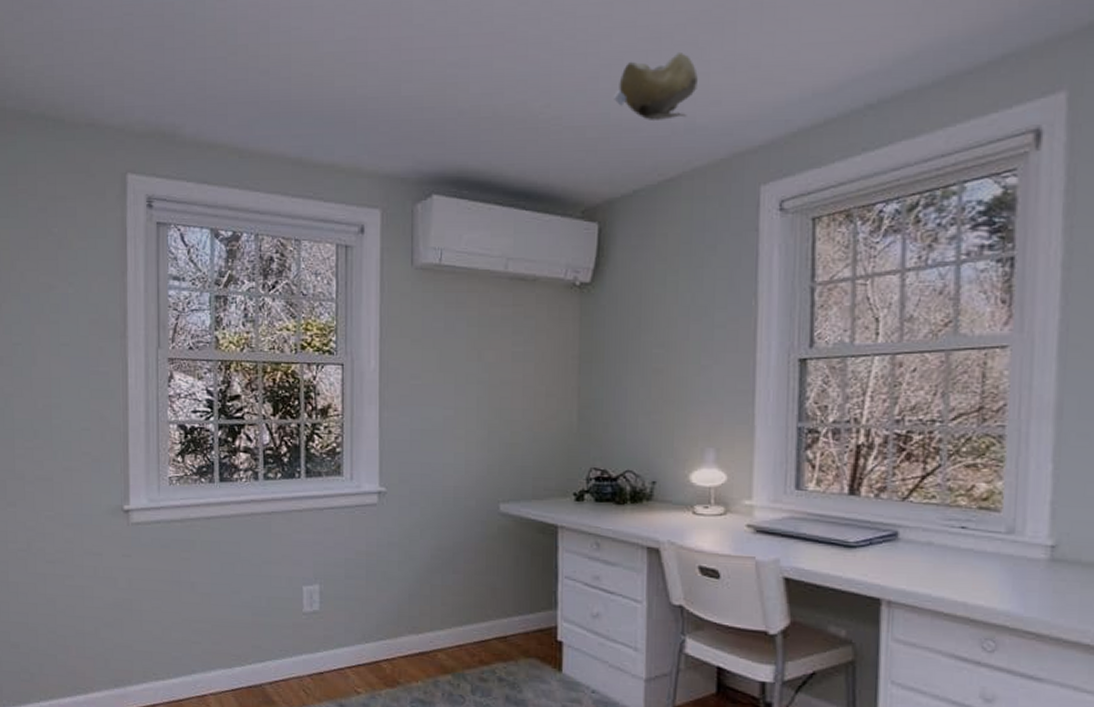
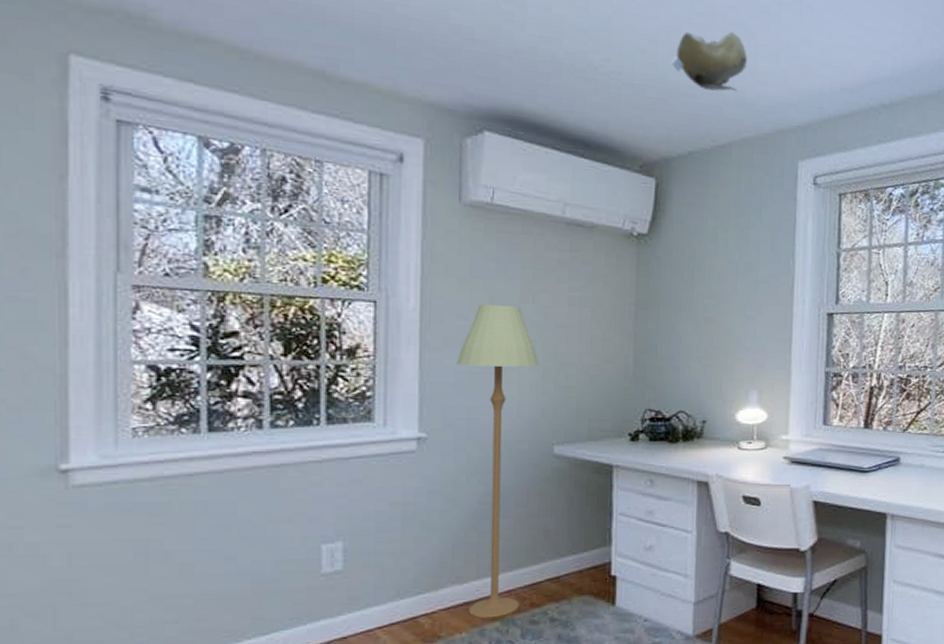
floor lamp: none [411,363,485,671] -> present [457,304,539,619]

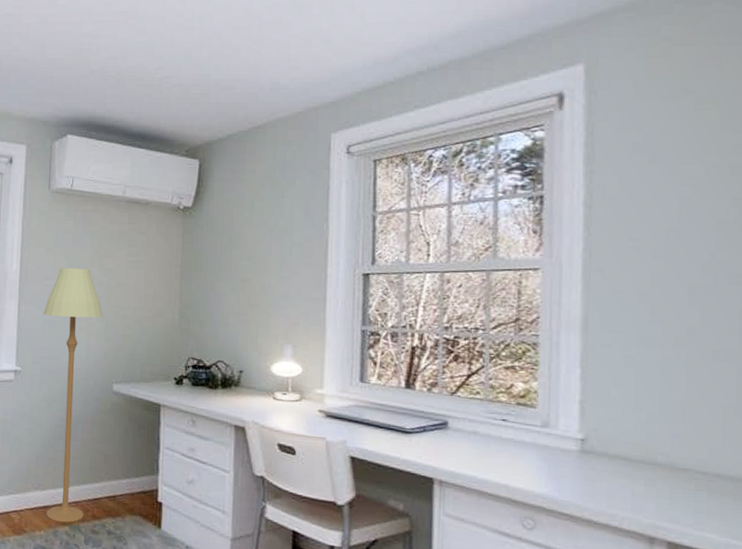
ceiling light: present [672,31,747,92] -> none [214,28,281,82]

